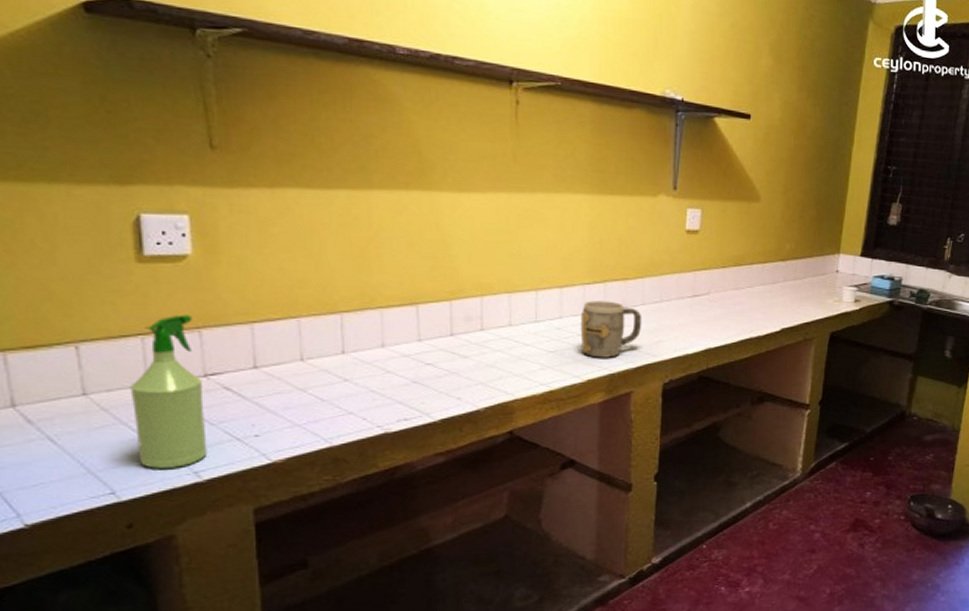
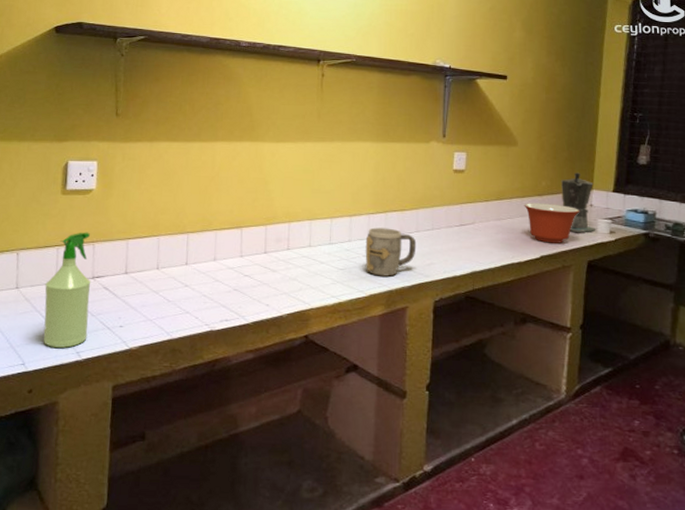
mixing bowl: none [765,269,825,314] -> present [524,203,580,243]
coffee maker: none [806,234,841,303] -> present [560,172,596,233]

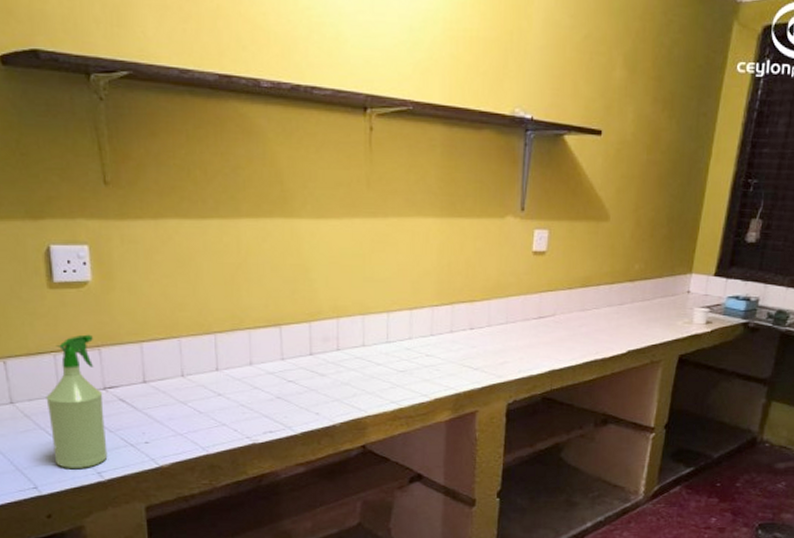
mug: present [365,227,417,277] -> none [428,322,488,378]
mixing bowl: present [524,203,580,243] -> none [612,290,675,336]
coffee maker: present [560,172,596,233] -> none [656,253,693,324]

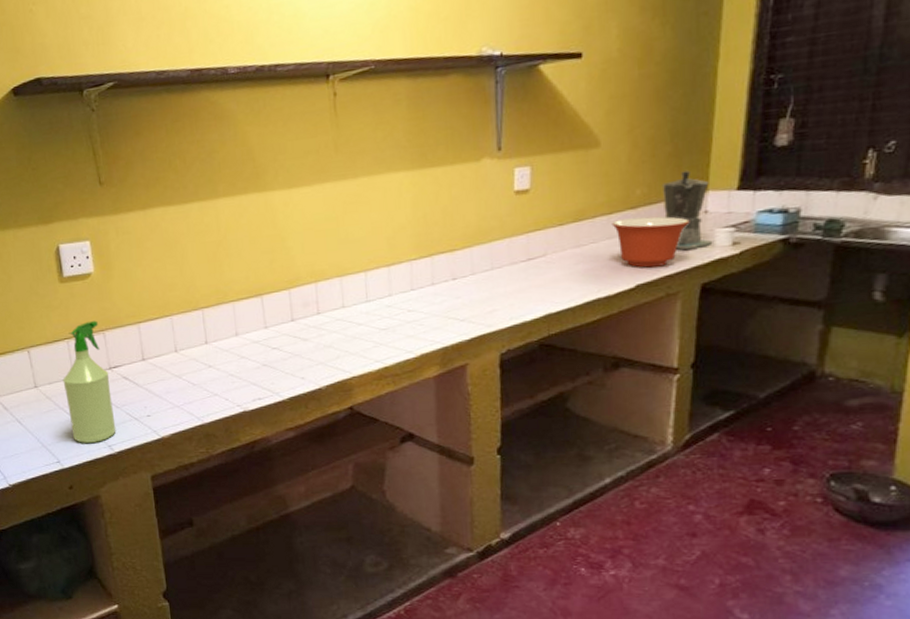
mixing bowl: none [612,290,675,336] -> present [611,216,690,268]
coffee maker: none [656,253,693,324] -> present [661,170,713,251]

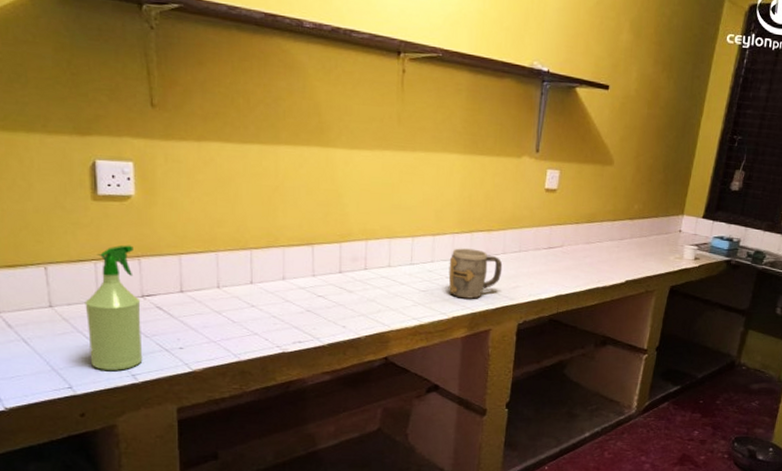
mug: none [409,274,474,332] -> present [448,248,503,299]
mixing bowl: present [611,216,690,268] -> none [614,226,669,269]
coffee maker: present [661,170,713,251] -> none [652,196,685,259]

